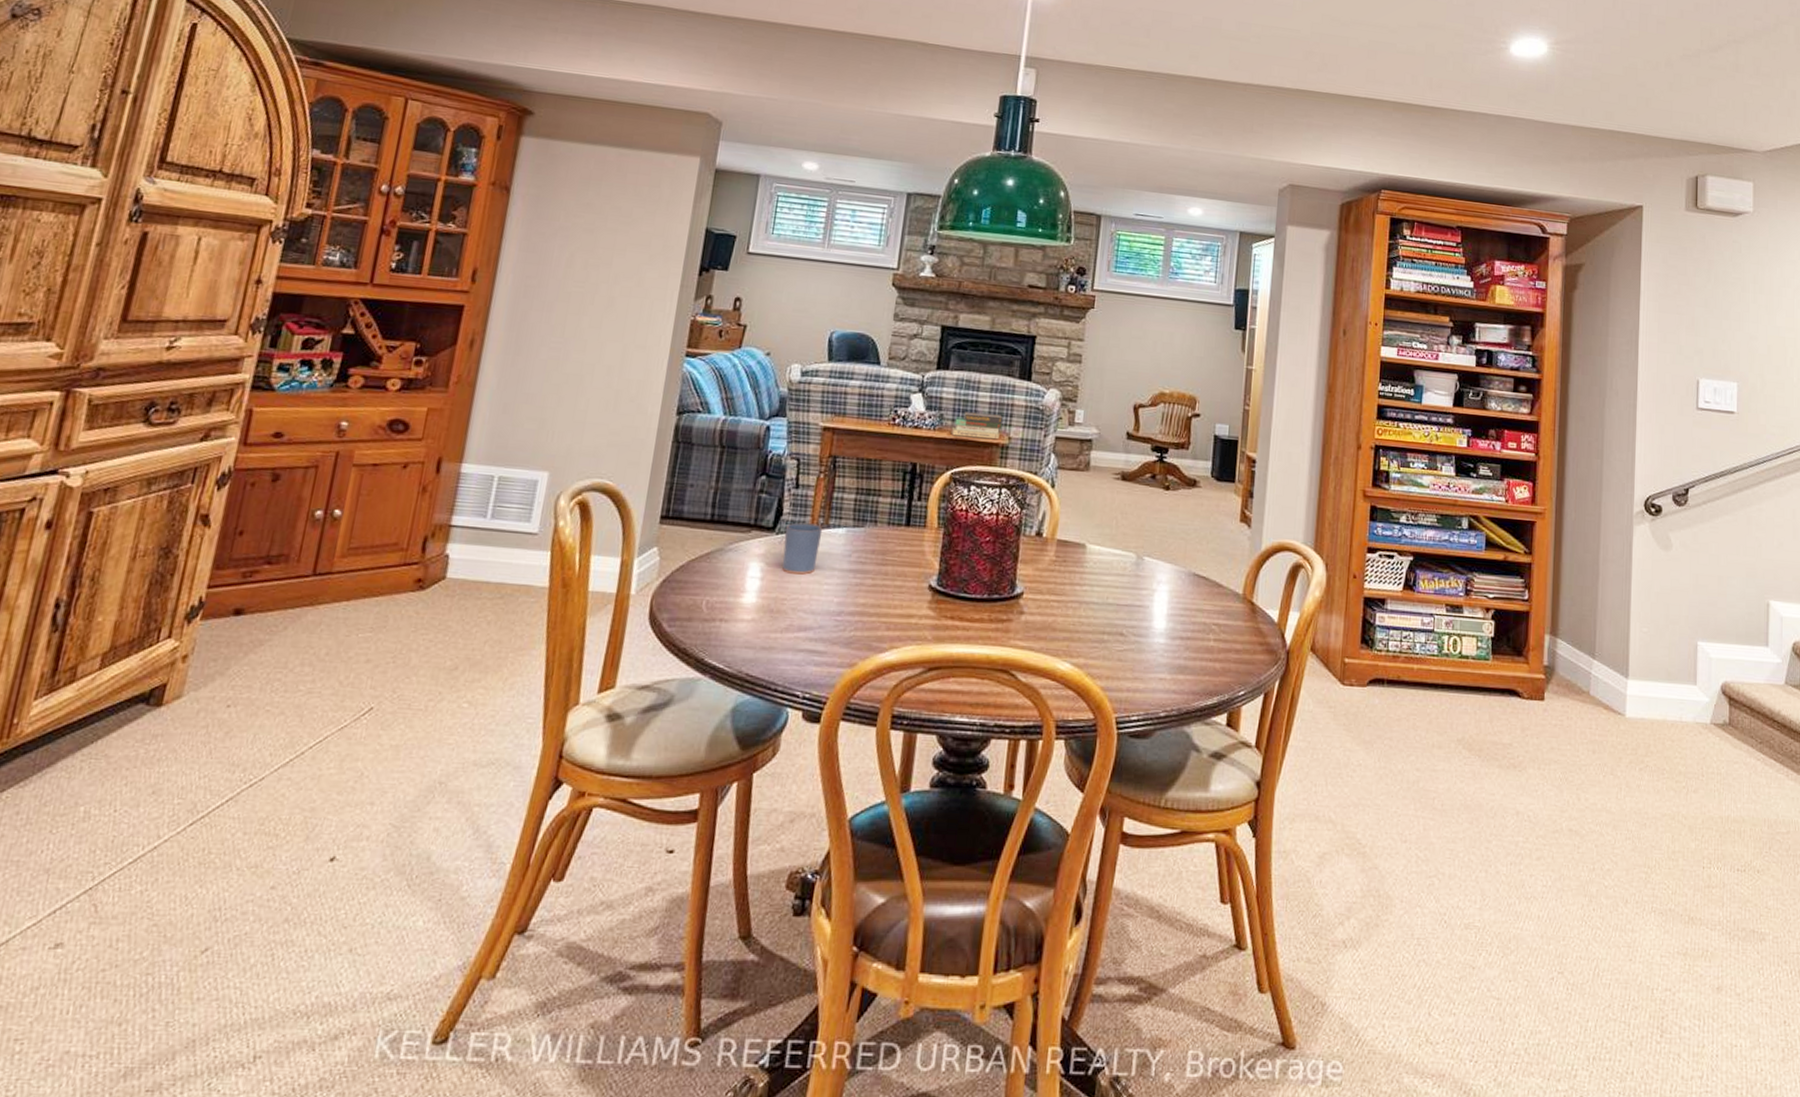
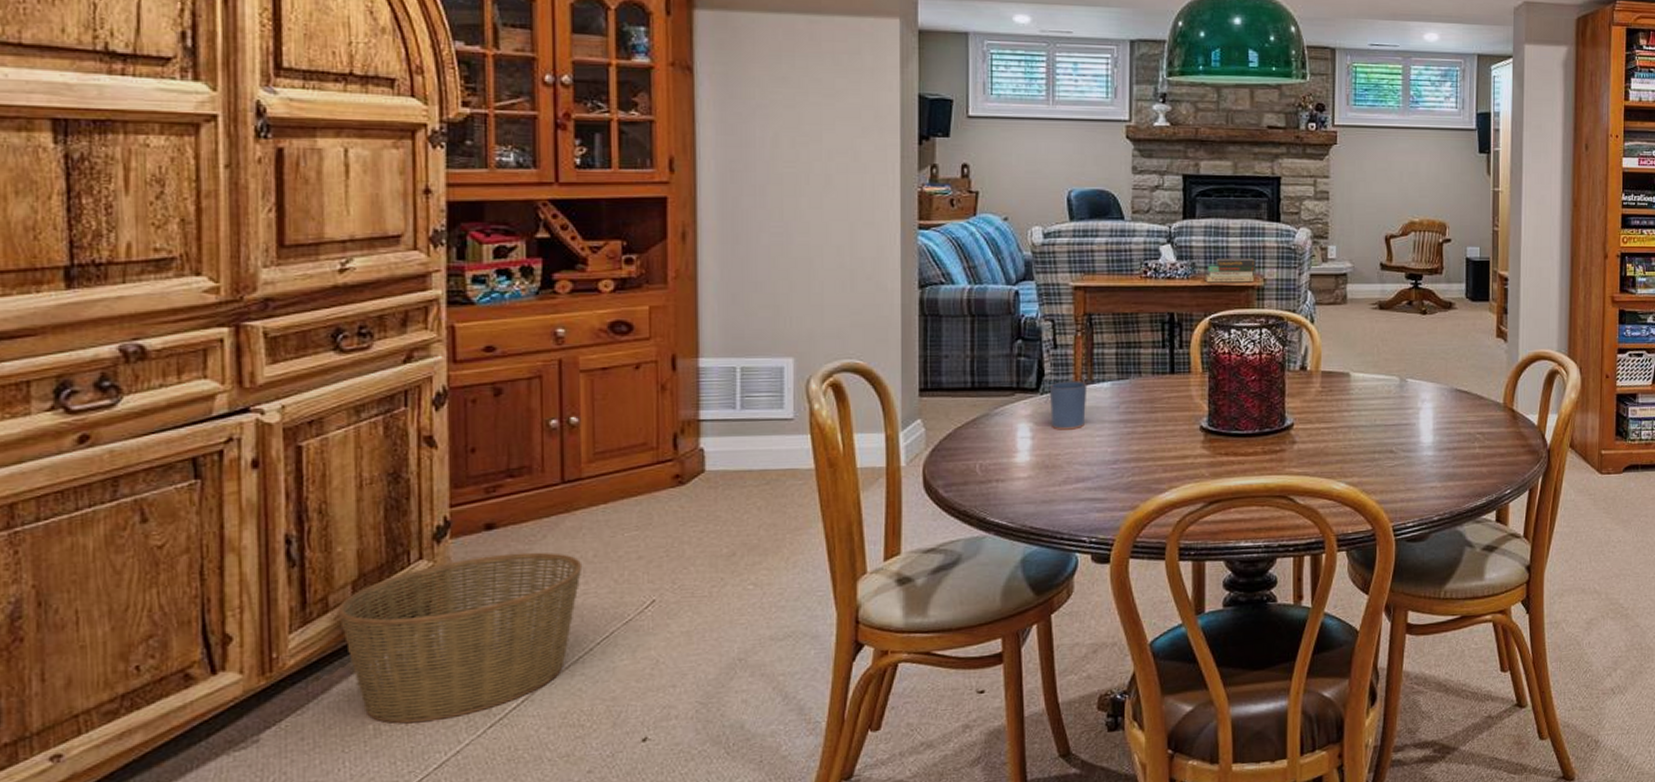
basket: none [80,641,314,811] -> present [338,552,583,724]

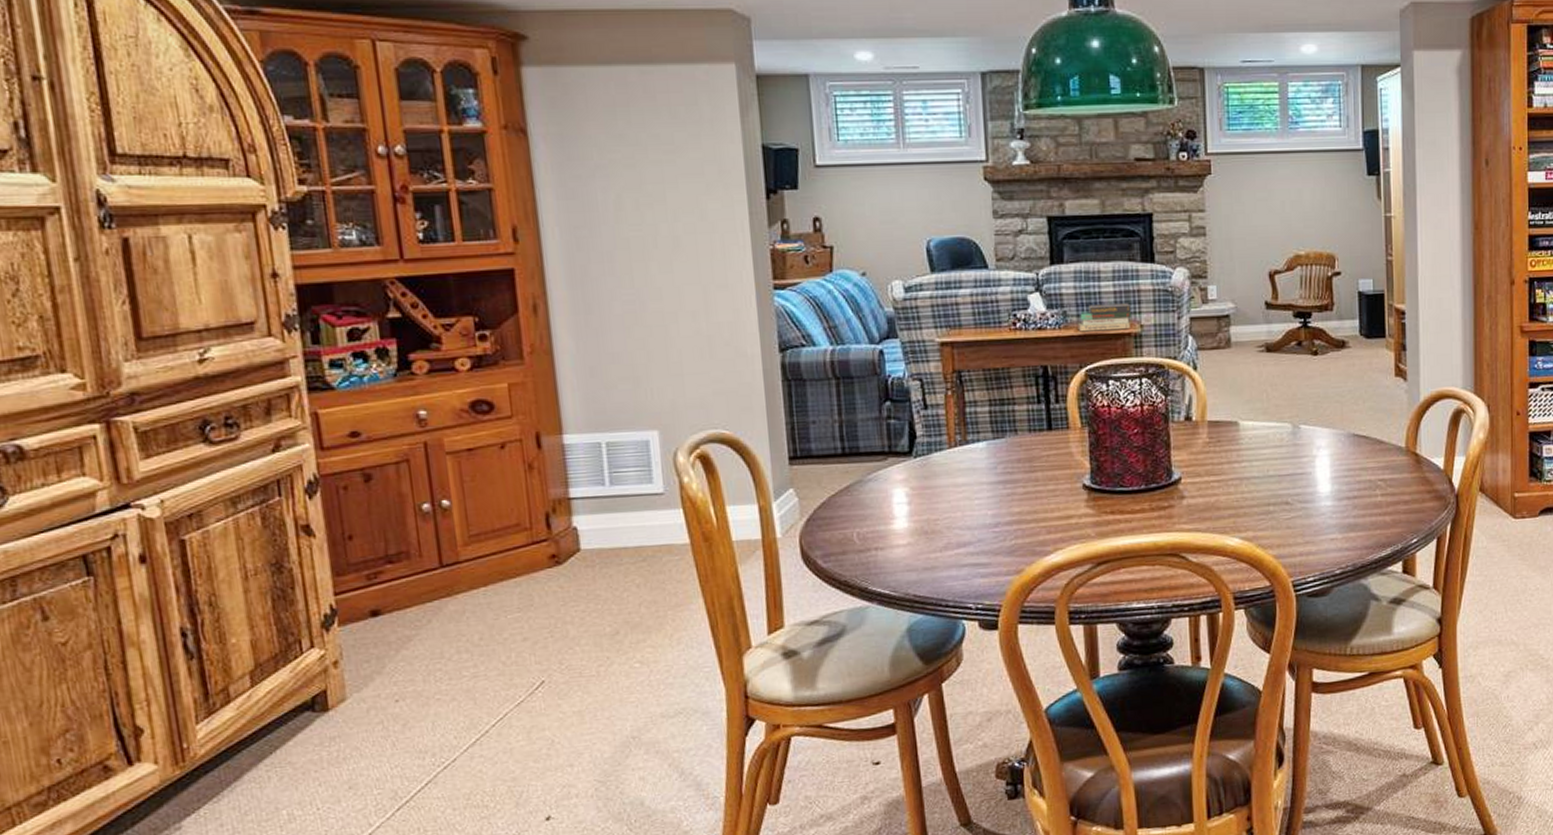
basket: present [338,552,583,724] -> none [239,637,470,809]
mug: present [1049,381,1087,430] -> none [922,442,963,494]

